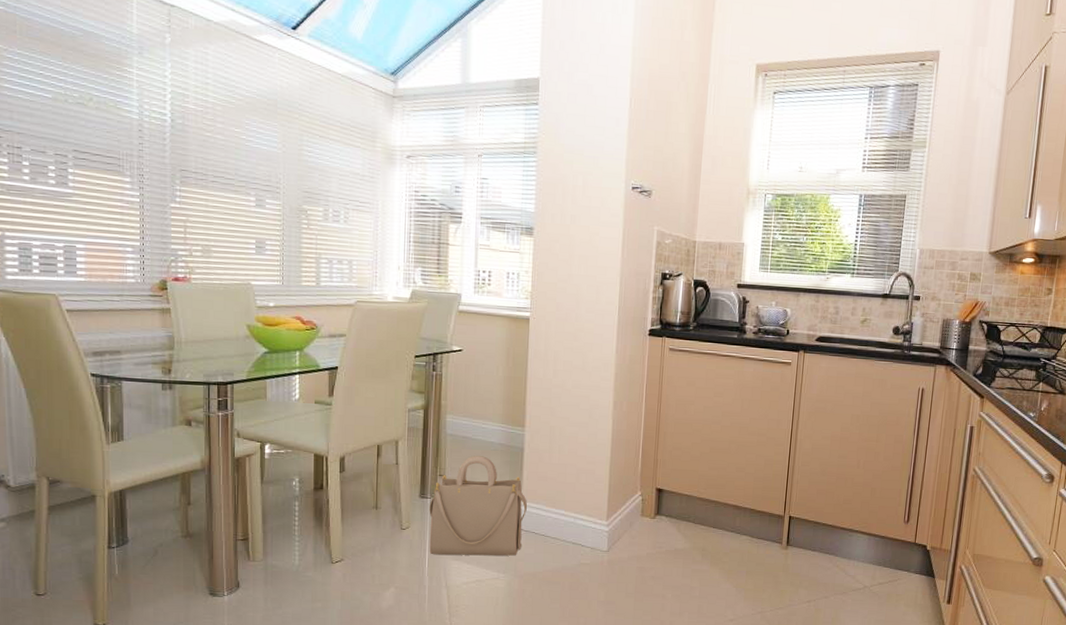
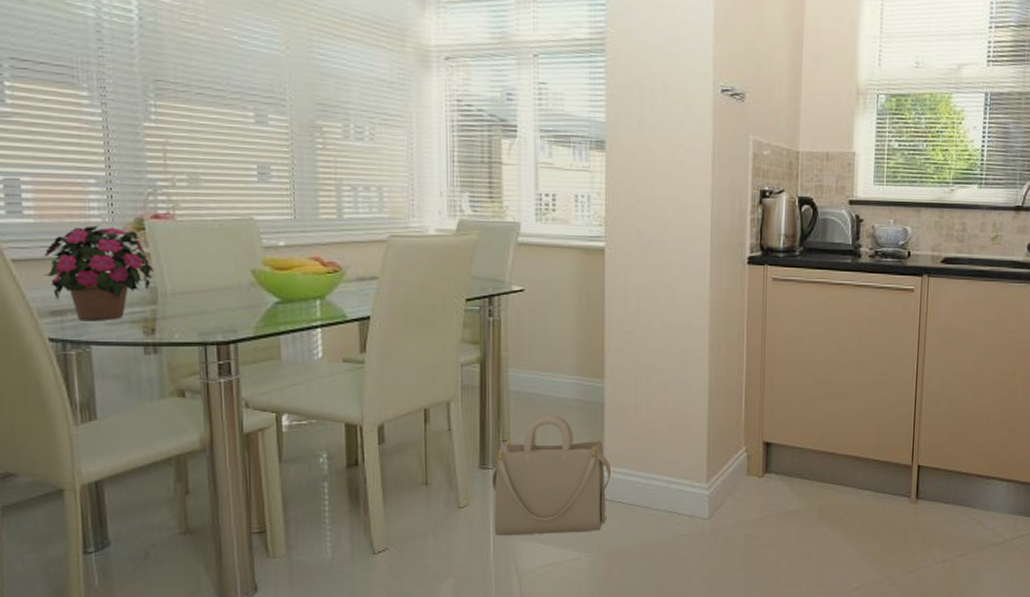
potted flower: none [89,285,173,362] -> present [43,225,155,322]

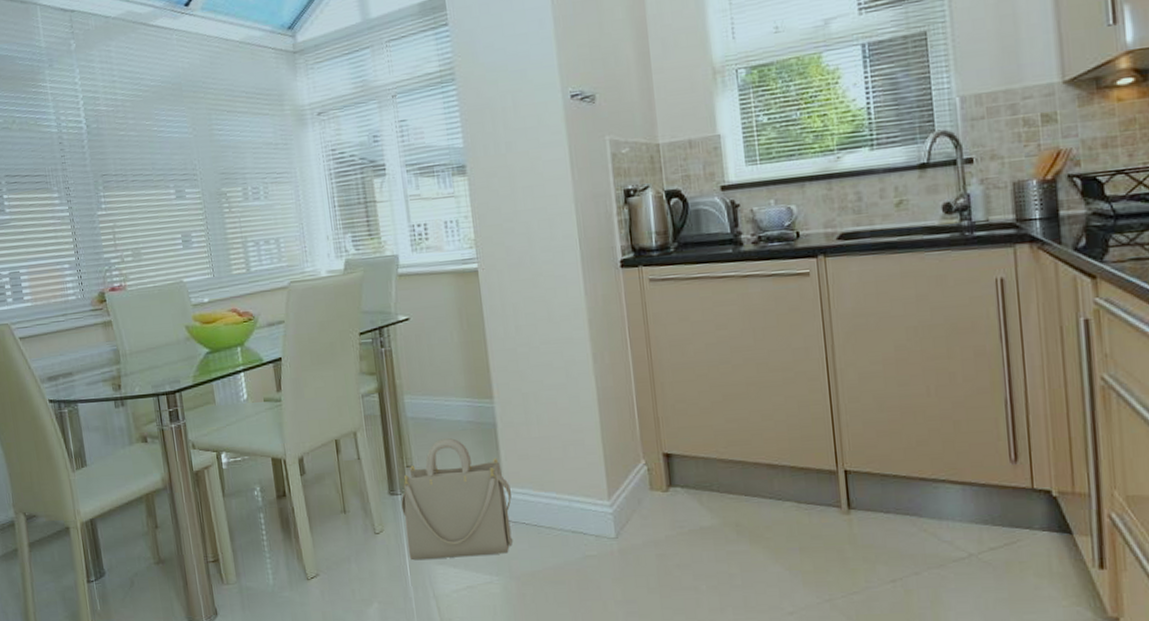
potted flower: present [43,225,155,322] -> none [40,302,116,384]

